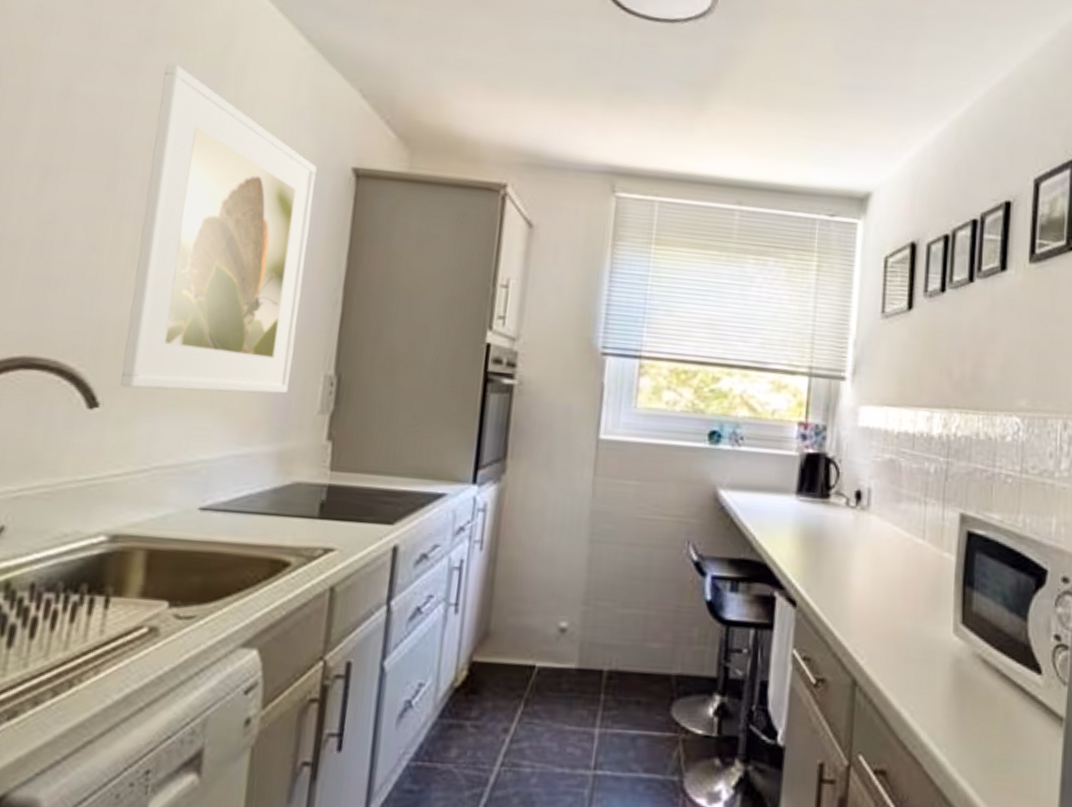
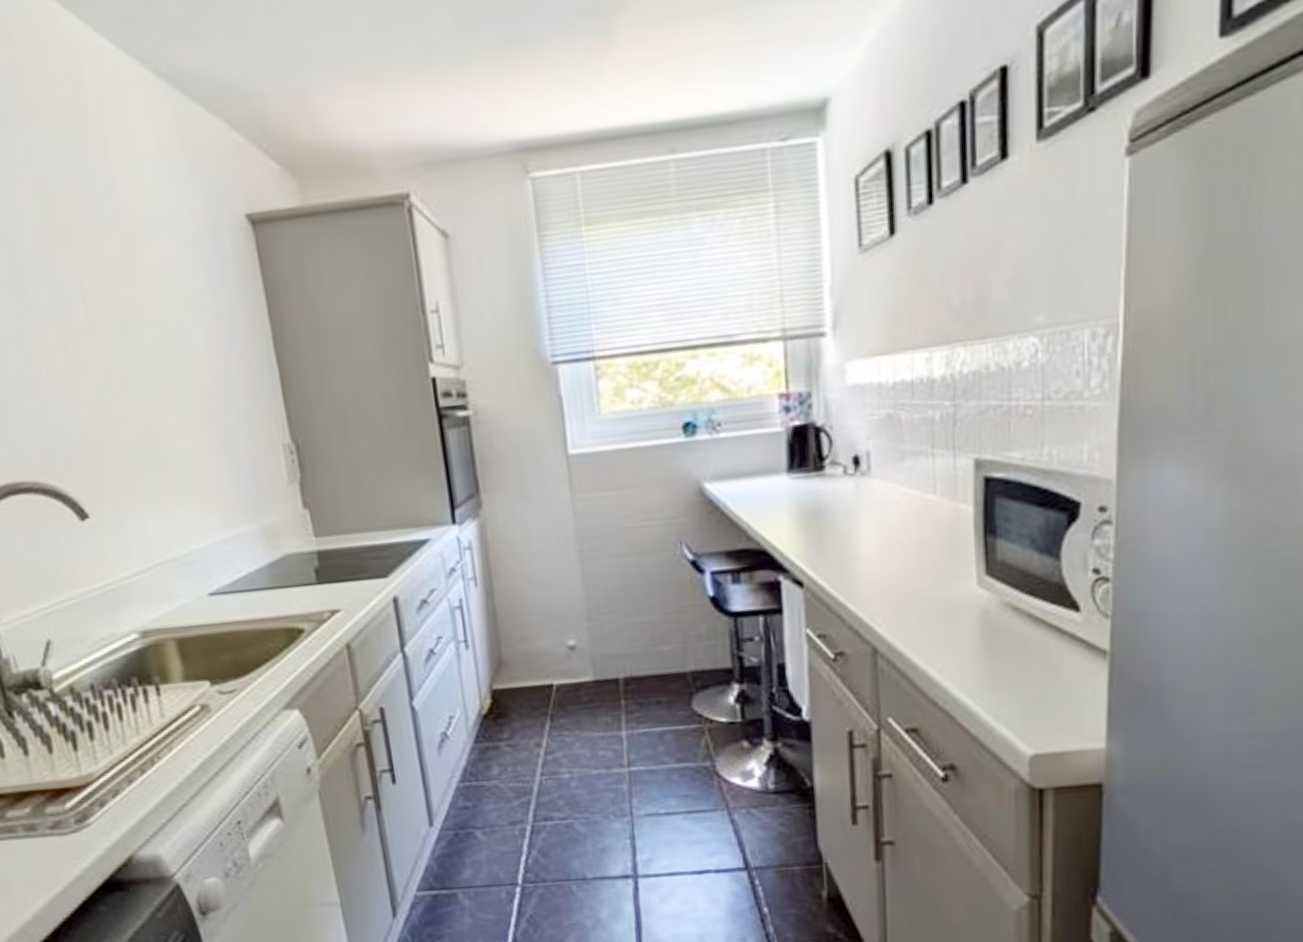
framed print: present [120,63,317,394] -> none [26,140,253,495]

